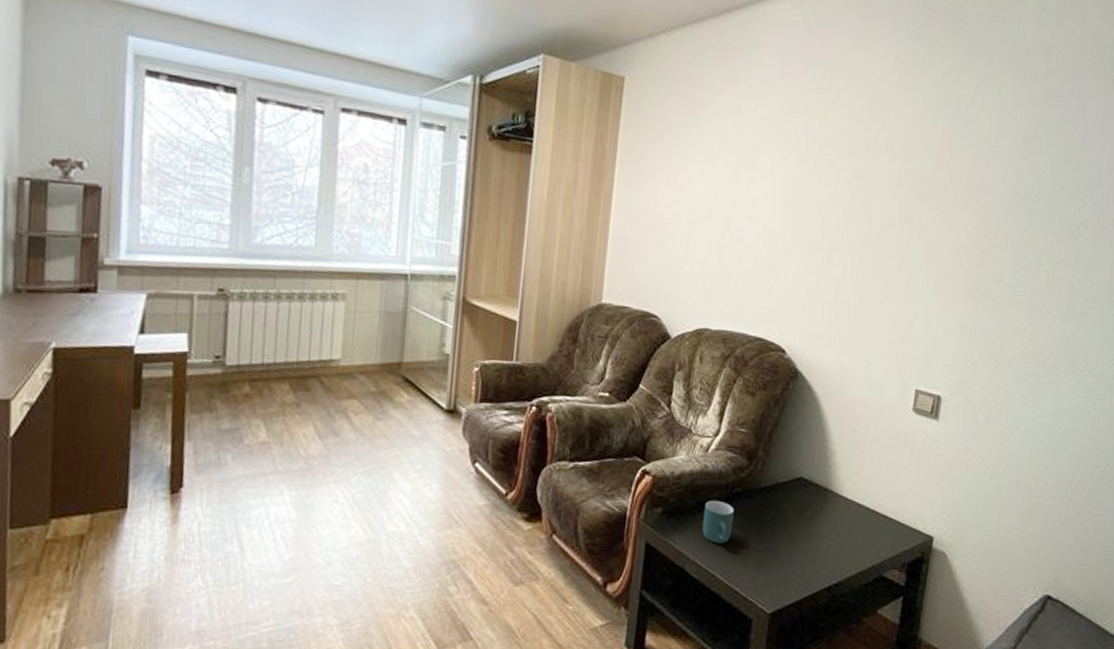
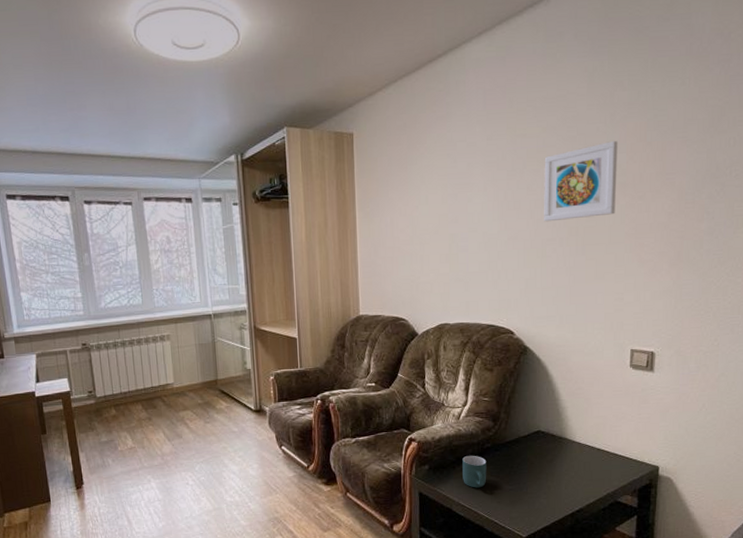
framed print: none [834,142,925,227] -> present [544,141,618,222]

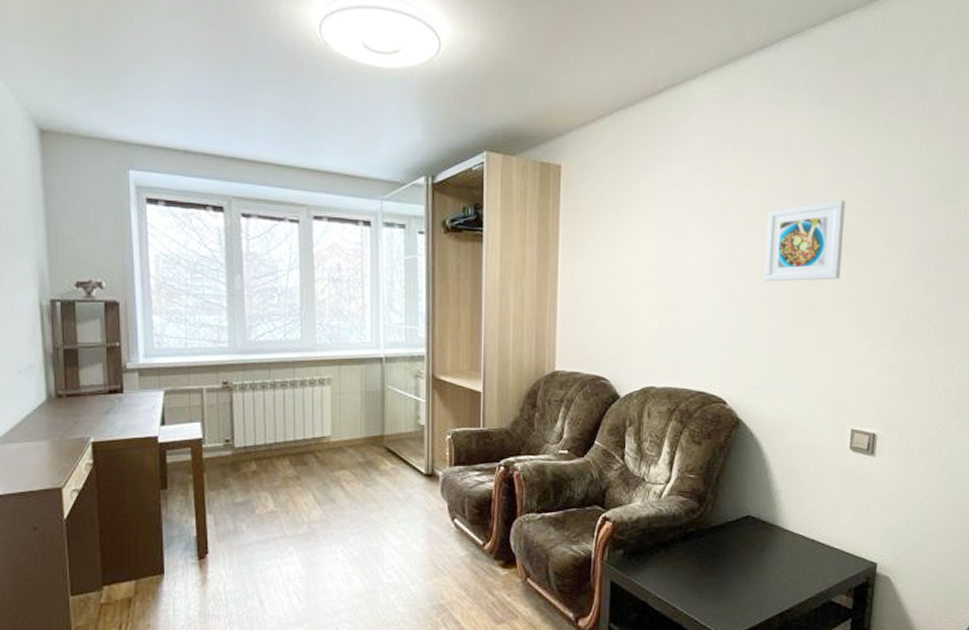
mug: present [462,455,487,488] -> none [661,540,689,579]

